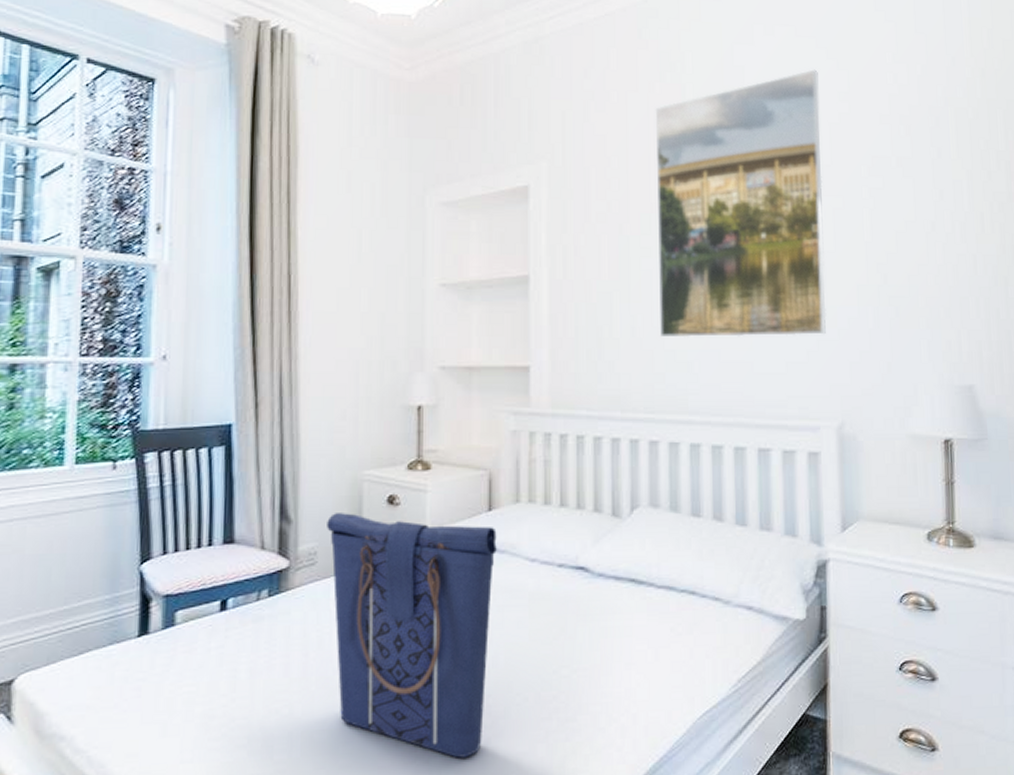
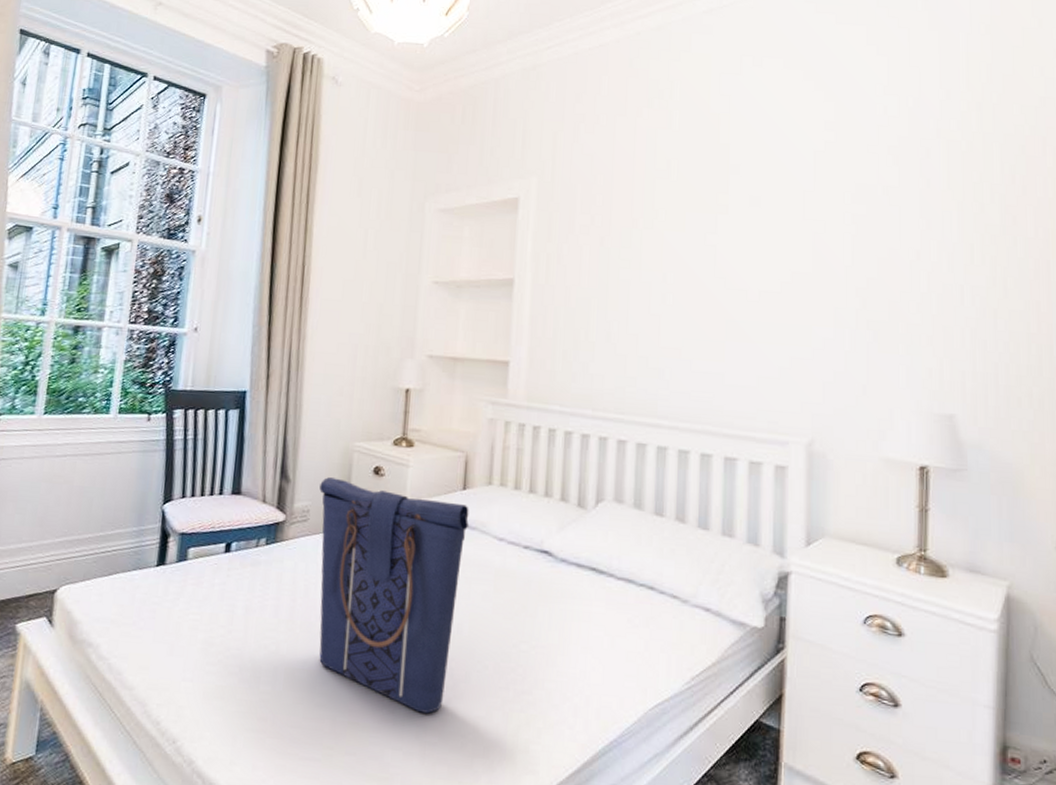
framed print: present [655,69,827,338] -> none [634,99,805,353]

